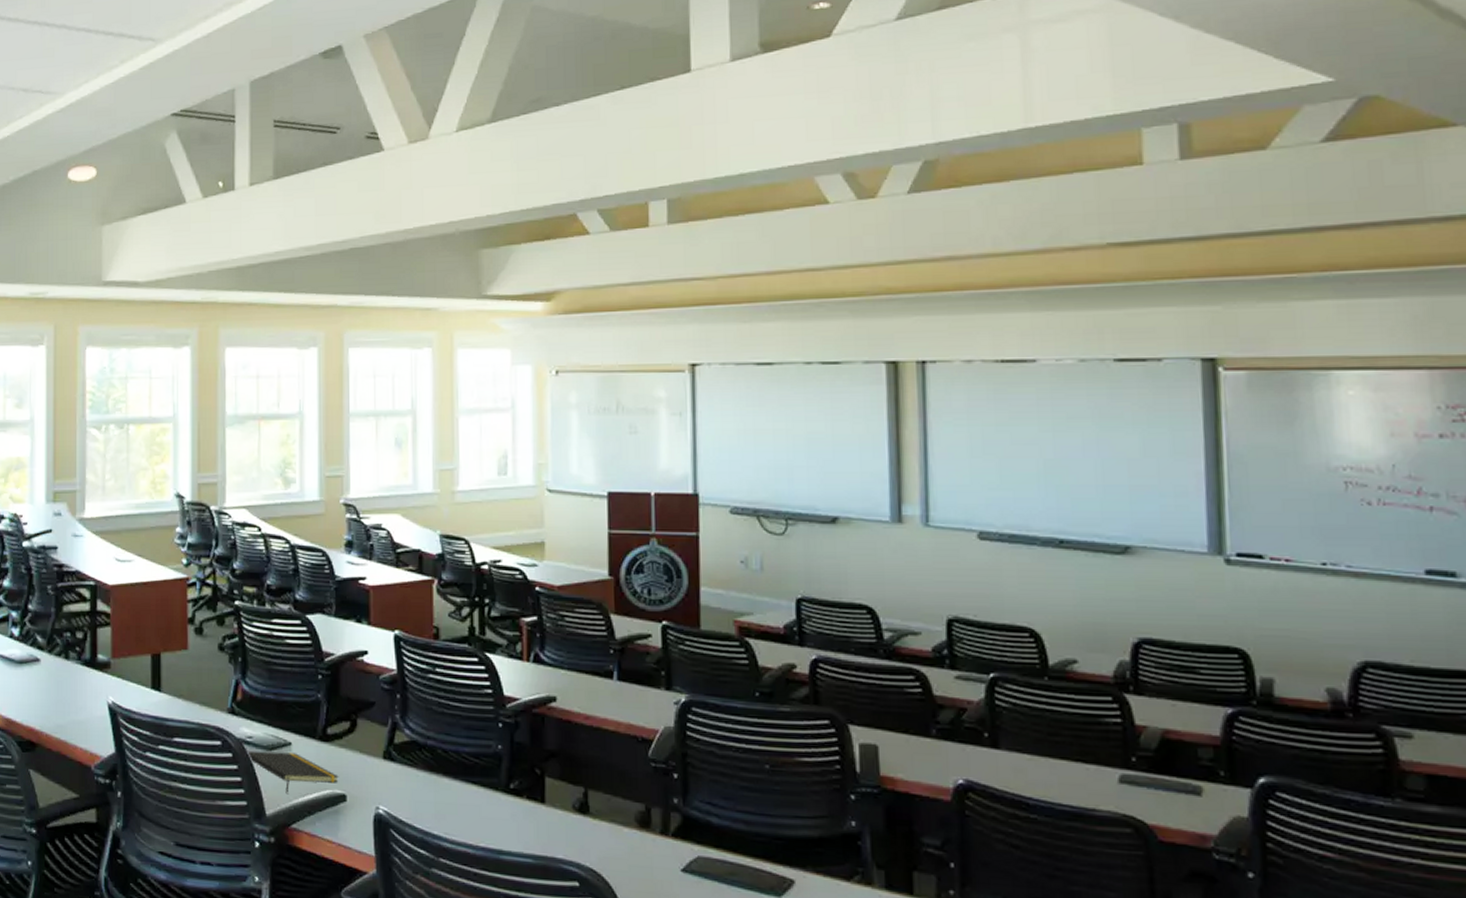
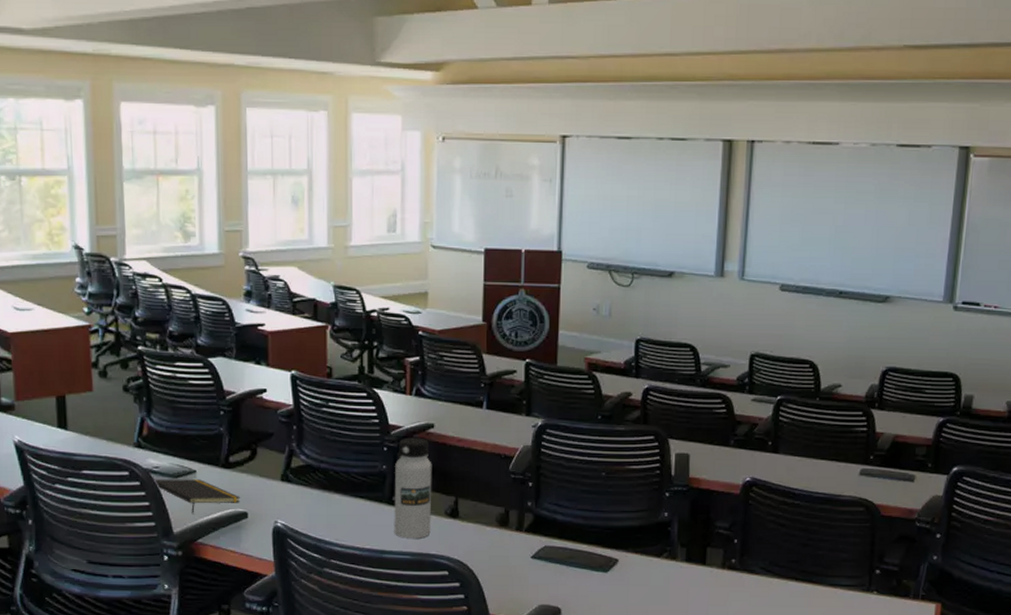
water bottle: none [512,712,556,839] -> present [394,437,432,540]

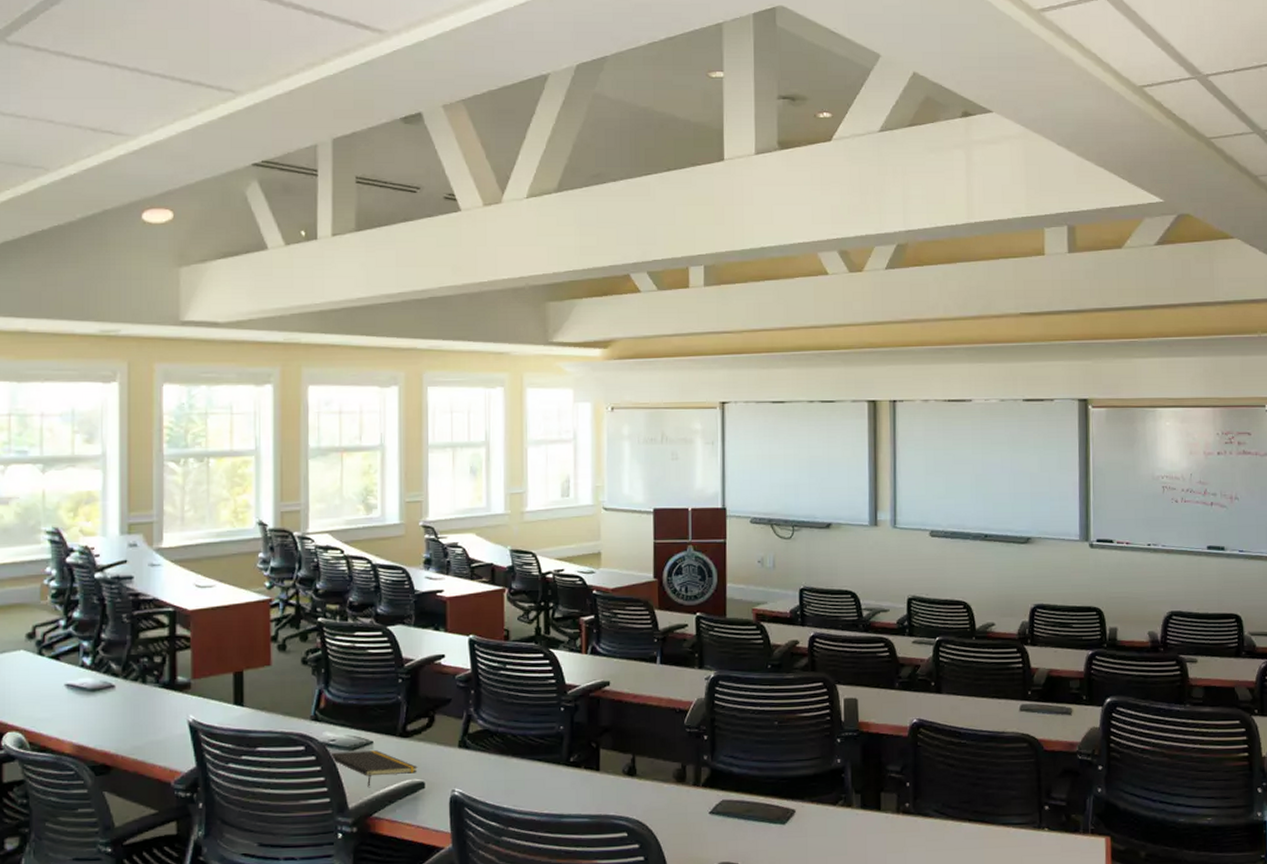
water bottle: present [394,437,432,540] -> none [571,696,609,801]

